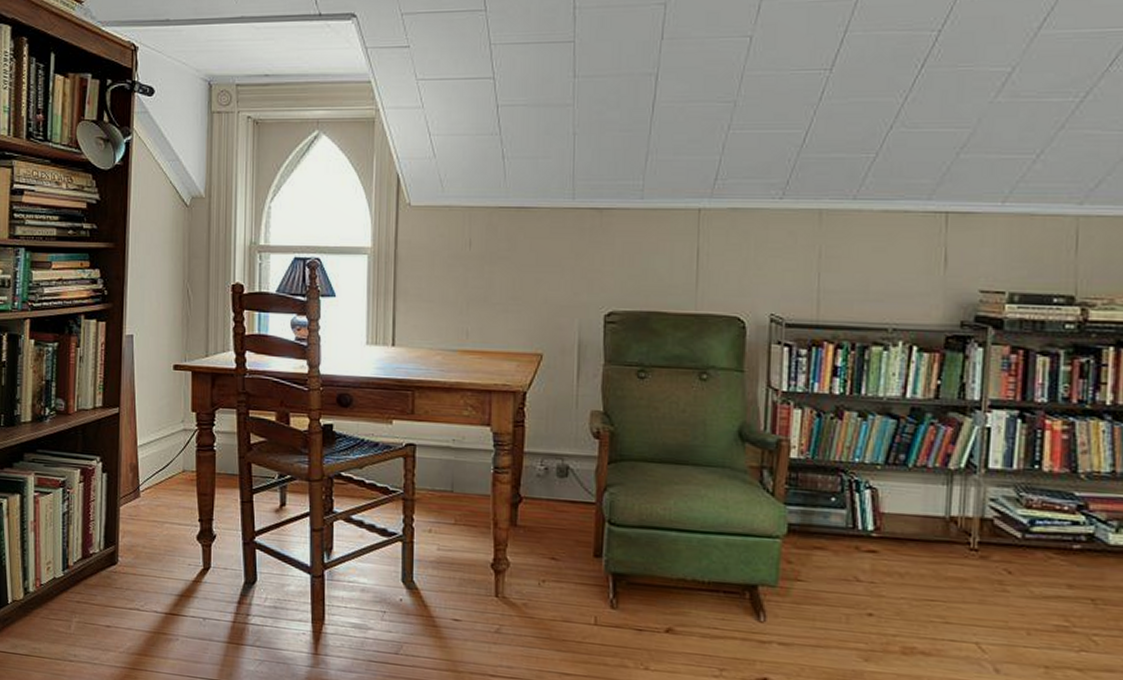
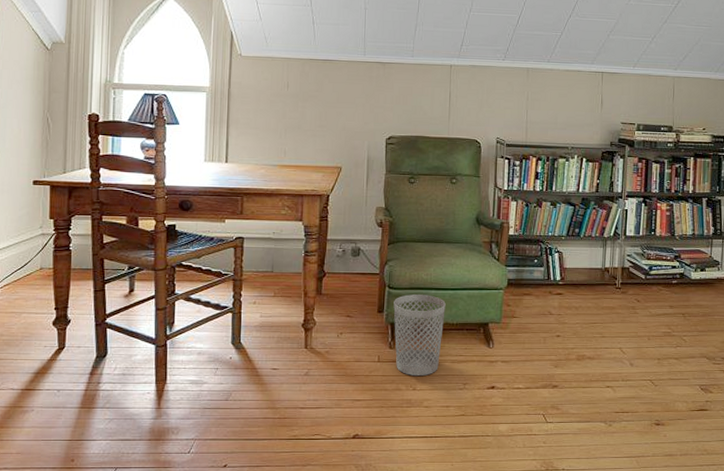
wastebasket: none [616,535,692,652] -> present [393,294,446,375]

